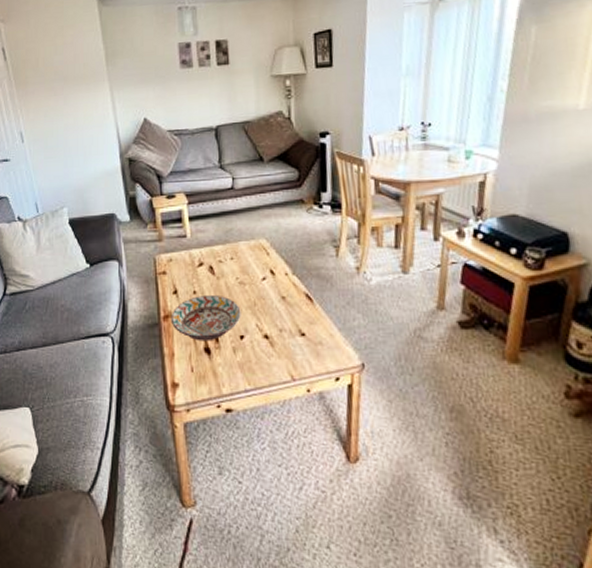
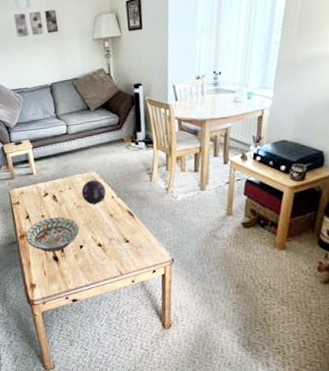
decorative orb: none [246,250,278,282] -> present [81,180,106,205]

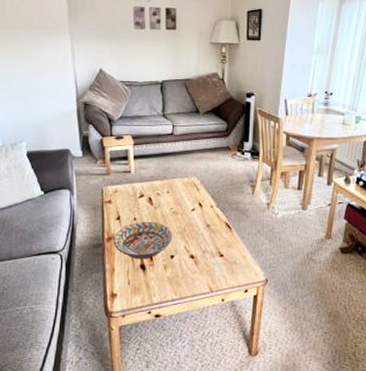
decorative orb: present [81,180,106,205] -> none [180,186,205,212]

